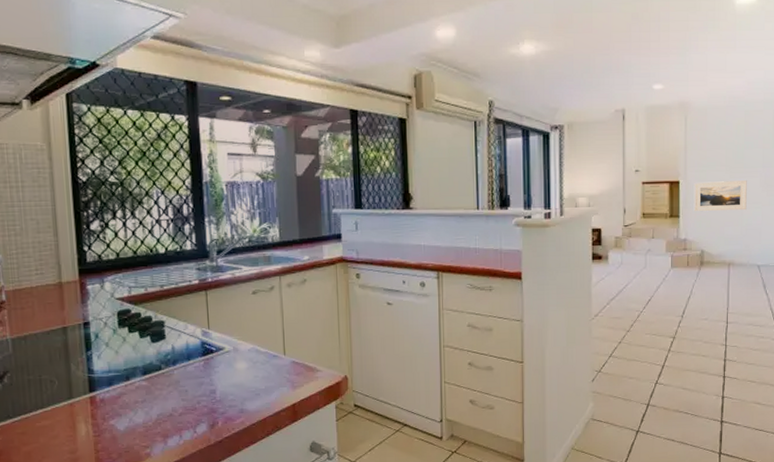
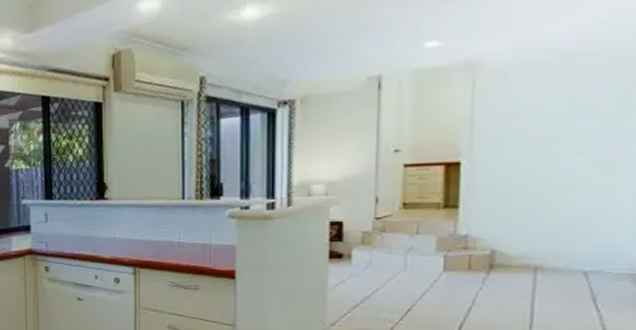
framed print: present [693,180,747,212] -> none [481,159,571,201]

